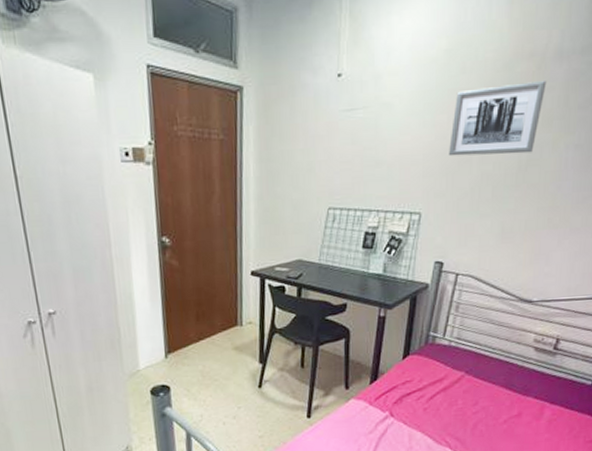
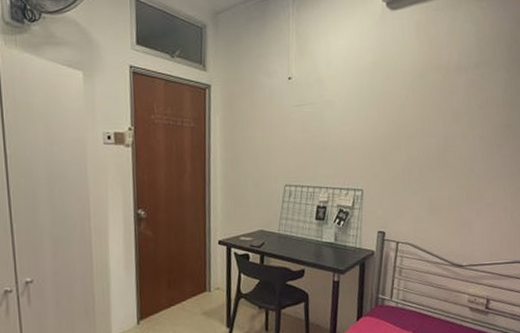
wall art: present [449,80,547,157] -> none [381,86,452,144]

